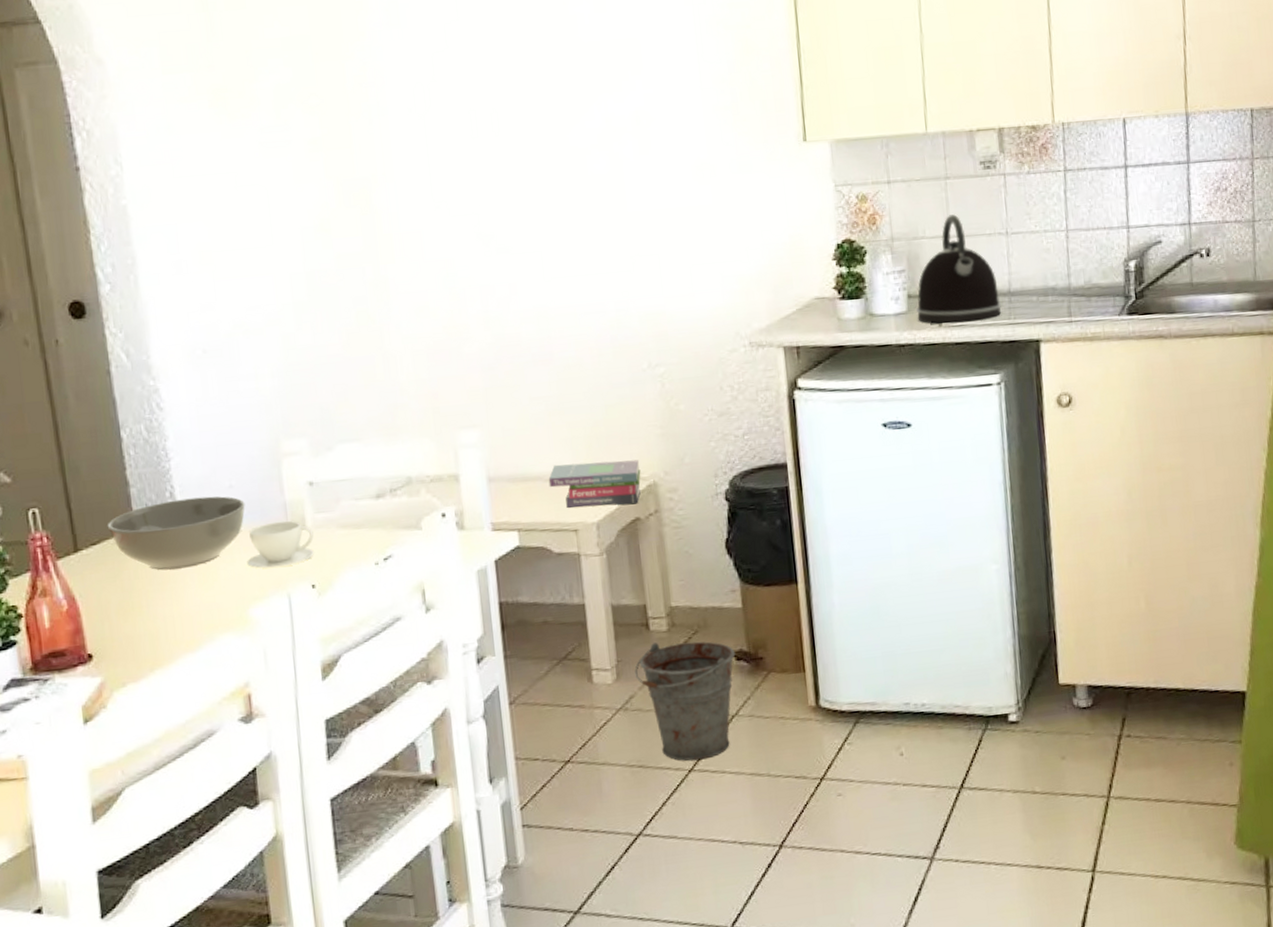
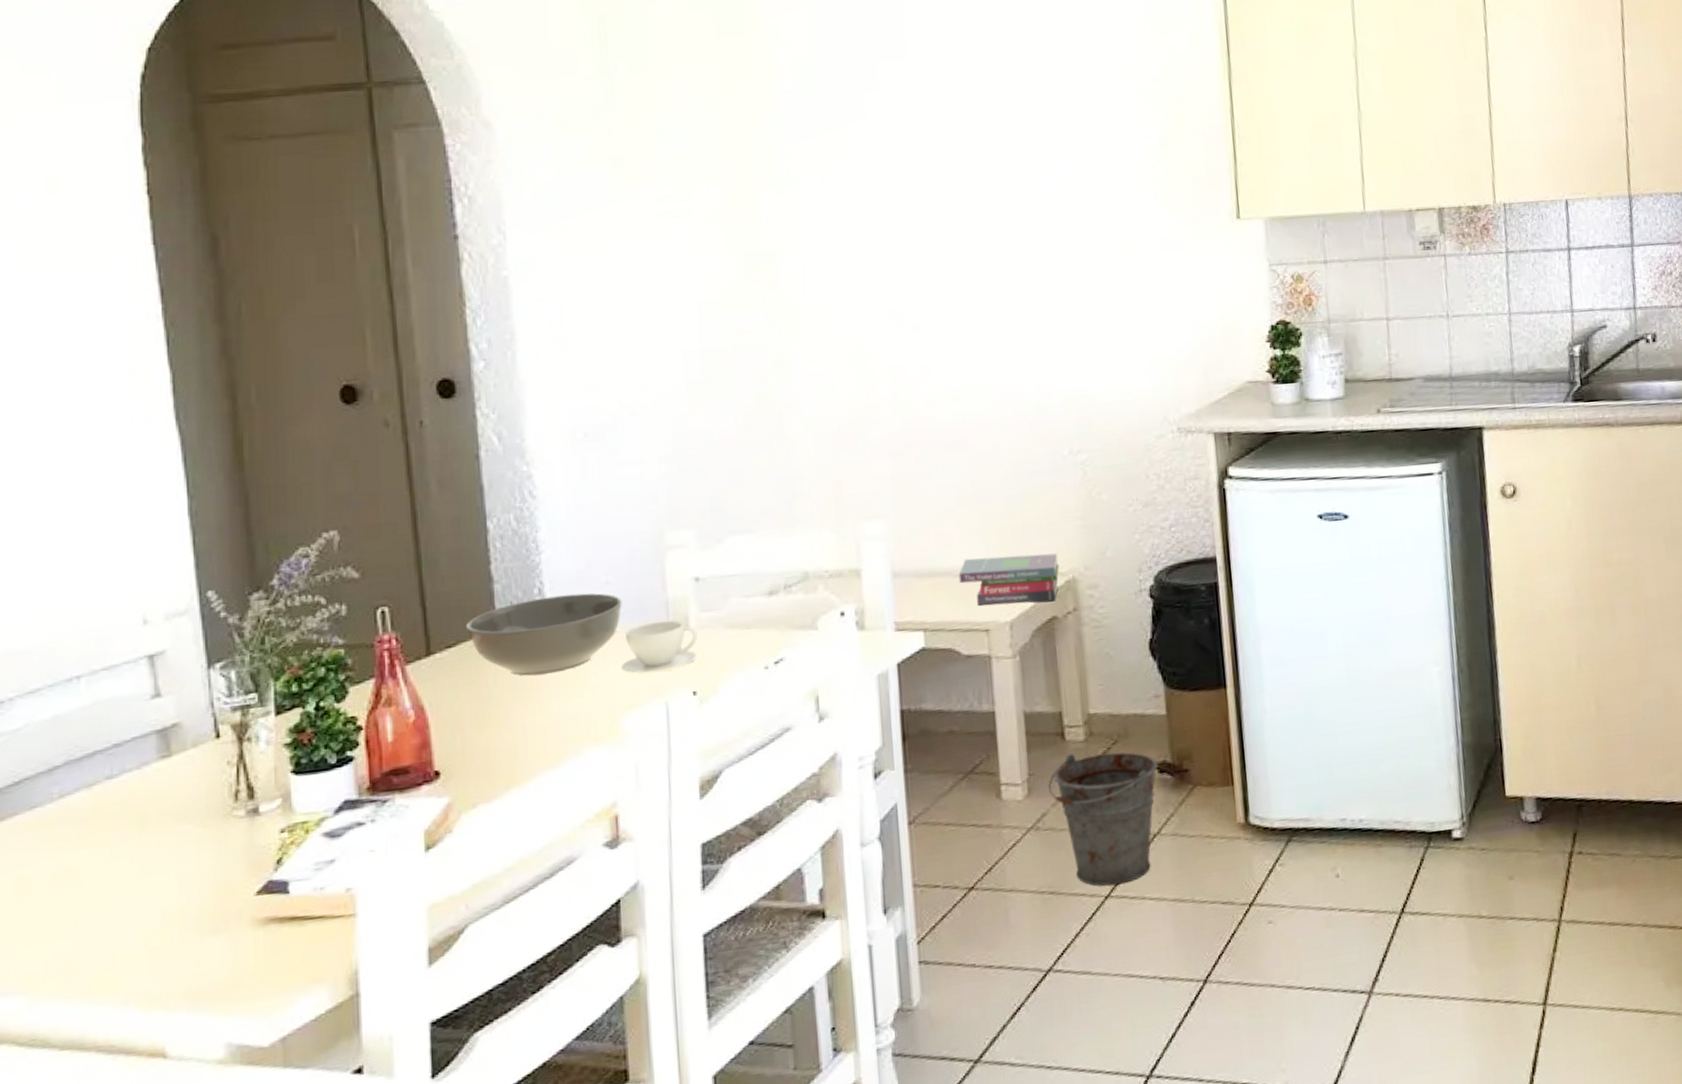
kettle: present [915,214,1001,324] -> none [1353,296,1442,410]

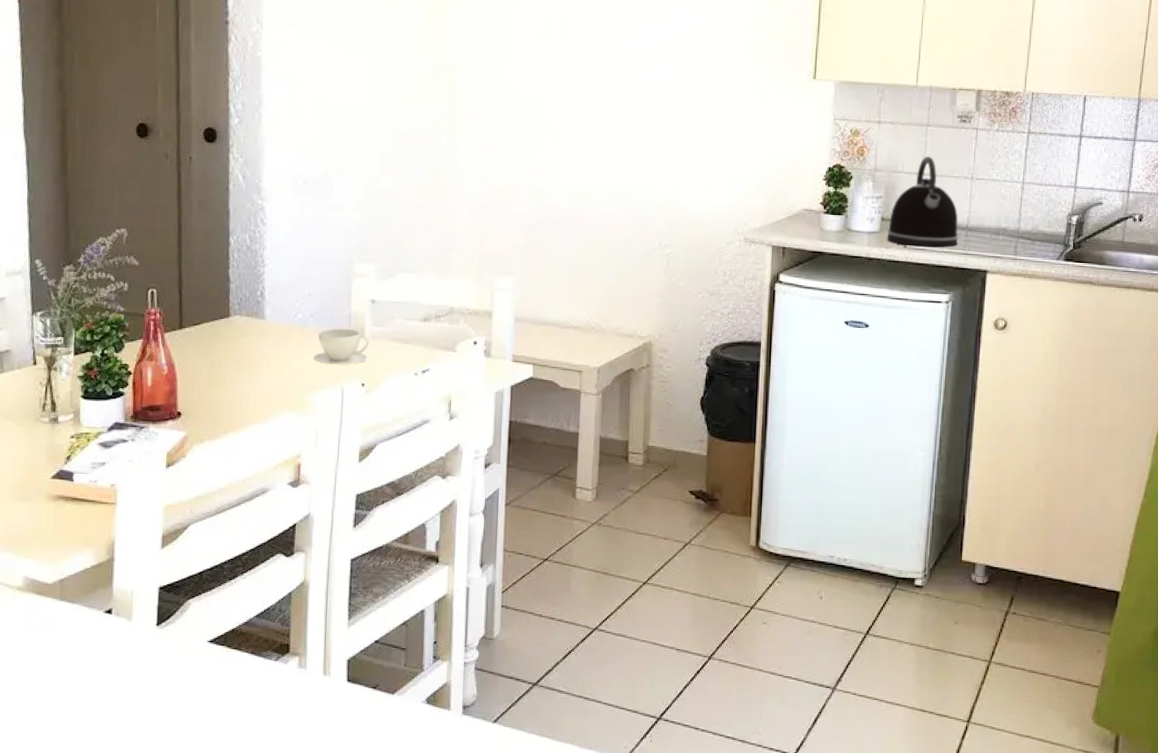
bowl: present [465,593,622,676] -> none [208,298,319,355]
books: present [958,553,1060,606] -> none [564,315,640,357]
bucket: present [1048,752,1159,886] -> none [611,473,696,575]
kettle: none [1353,296,1442,410] -> present [886,156,959,249]

